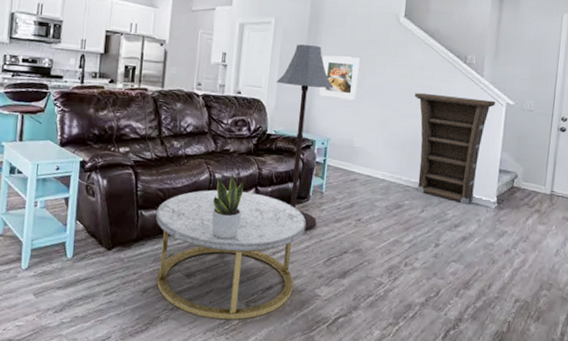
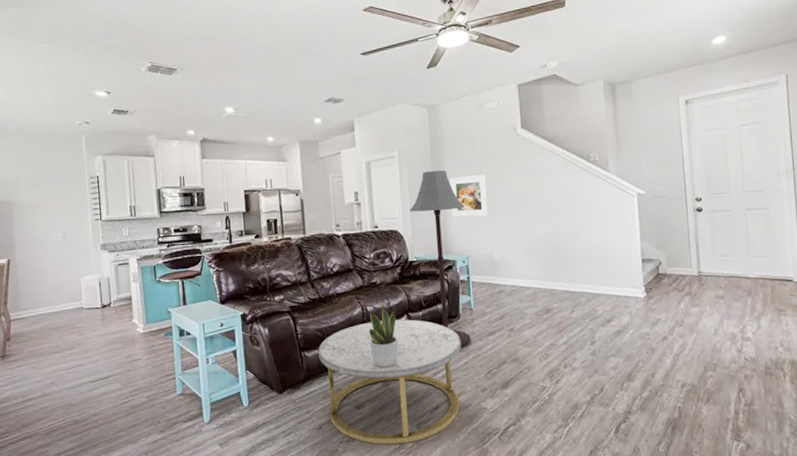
cabinet: present [415,92,496,205] -> none [545,193,627,299]

